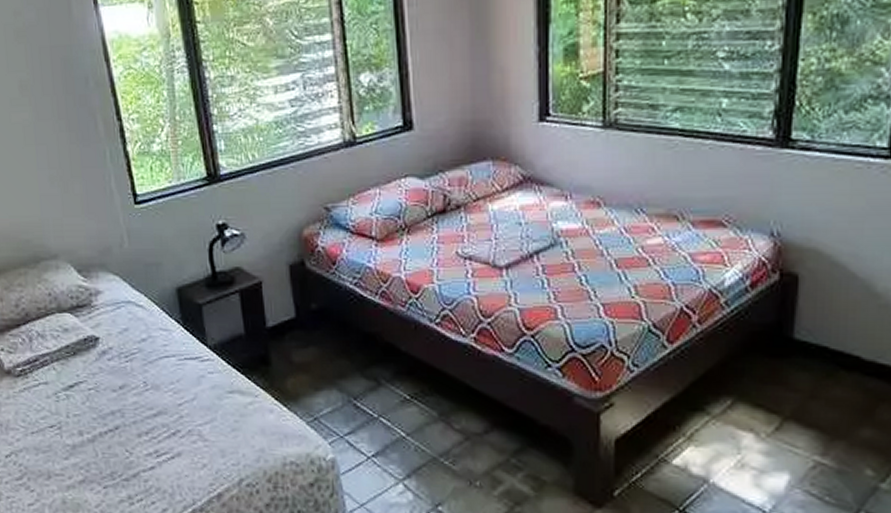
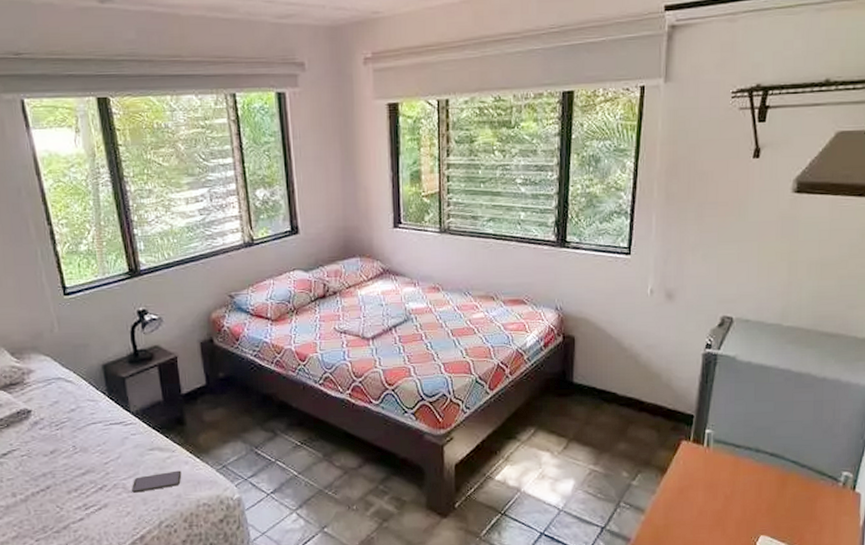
smartphone: none [208,419,266,442] -> present [132,470,182,493]

